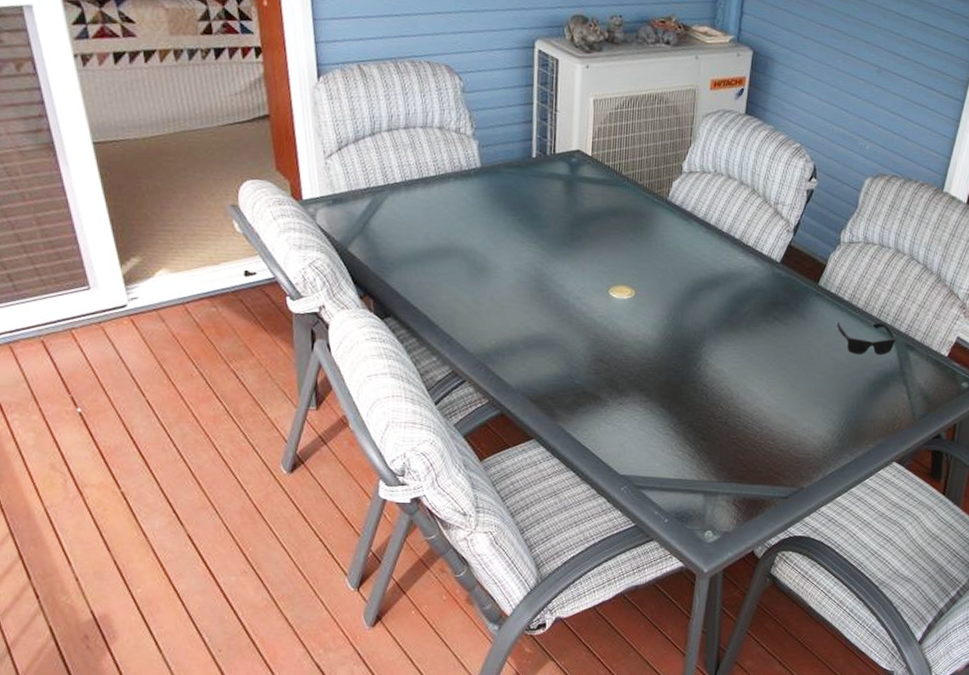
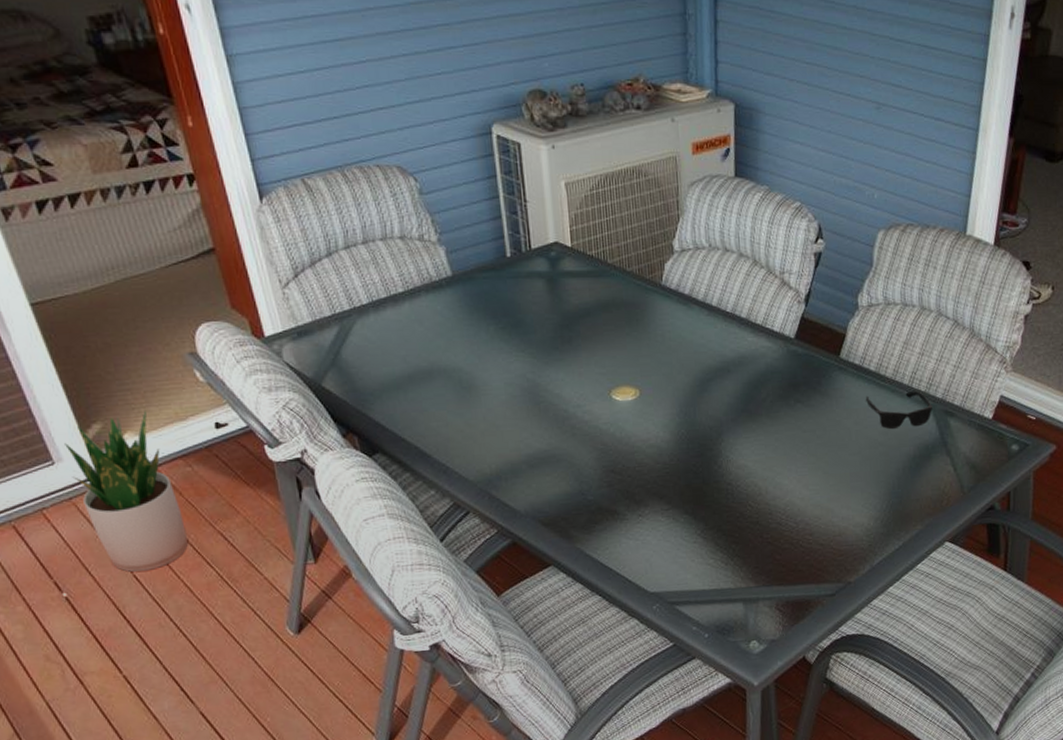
planter: none [102,251,203,398] -> present [64,410,189,573]

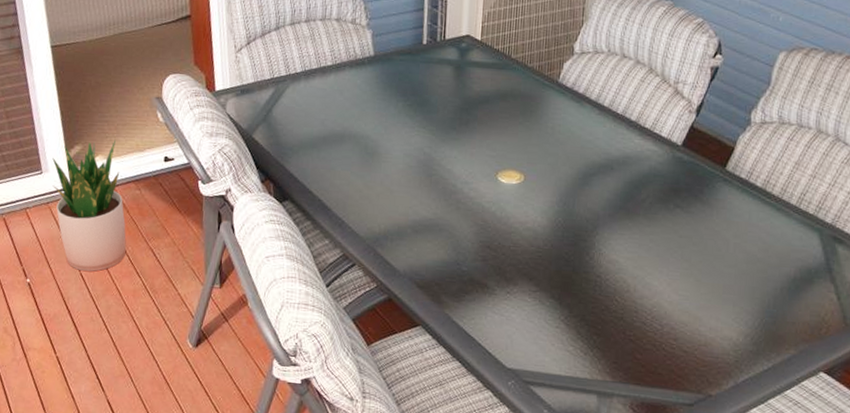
sunglasses: present [866,391,932,429] -> none [749,210,820,249]

